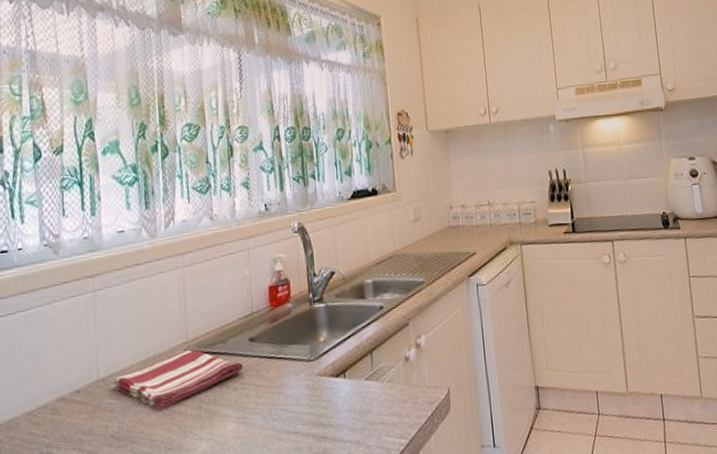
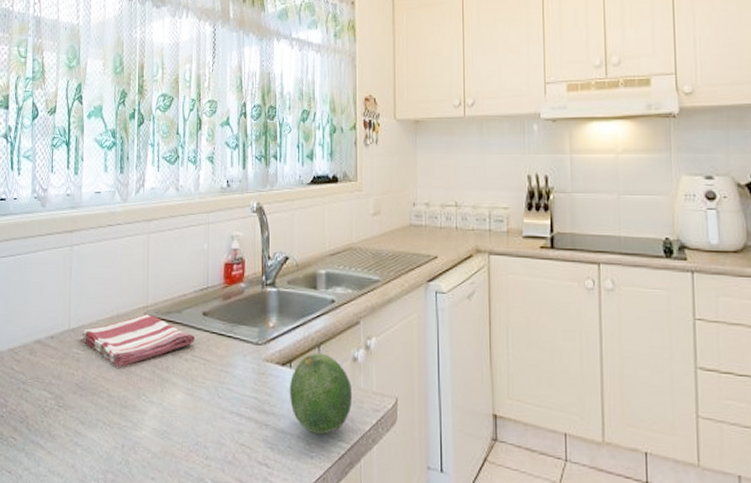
fruit: none [345,358,407,436] -> present [289,353,352,435]

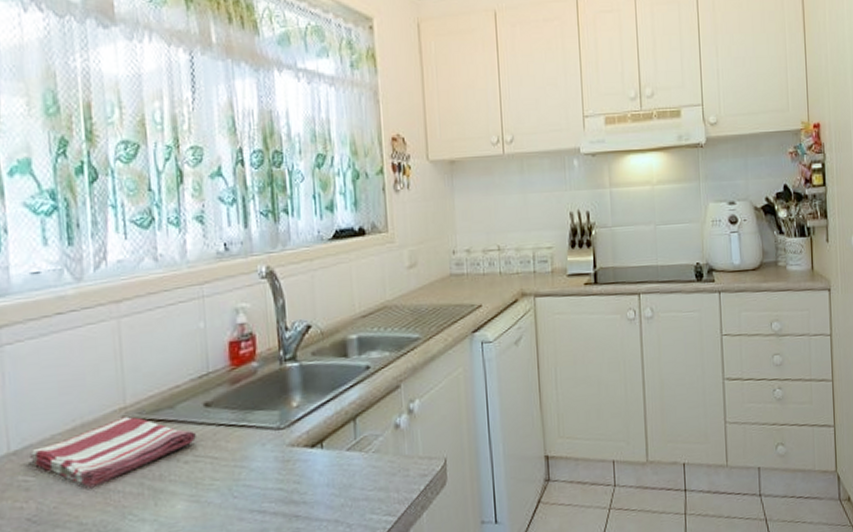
fruit: present [289,353,352,435] -> none [321,426,396,514]

